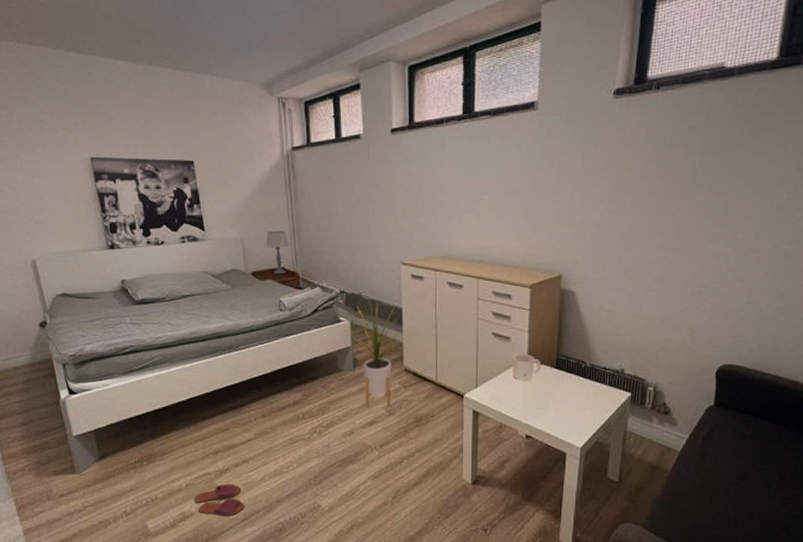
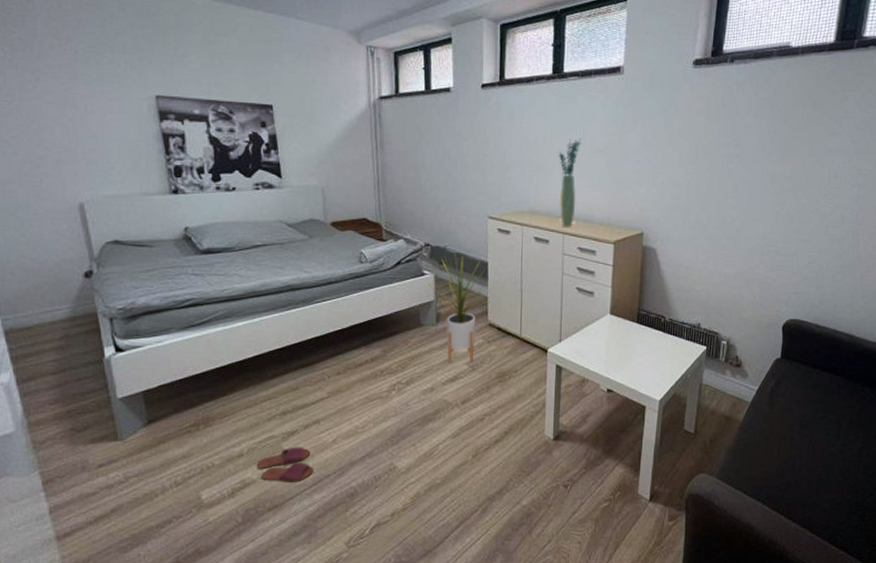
table lamp: present [266,231,289,275] -> none [348,180,373,226]
vase: none [470,179,495,272] -> present [558,138,582,228]
mug: present [512,353,542,381] -> none [595,308,624,336]

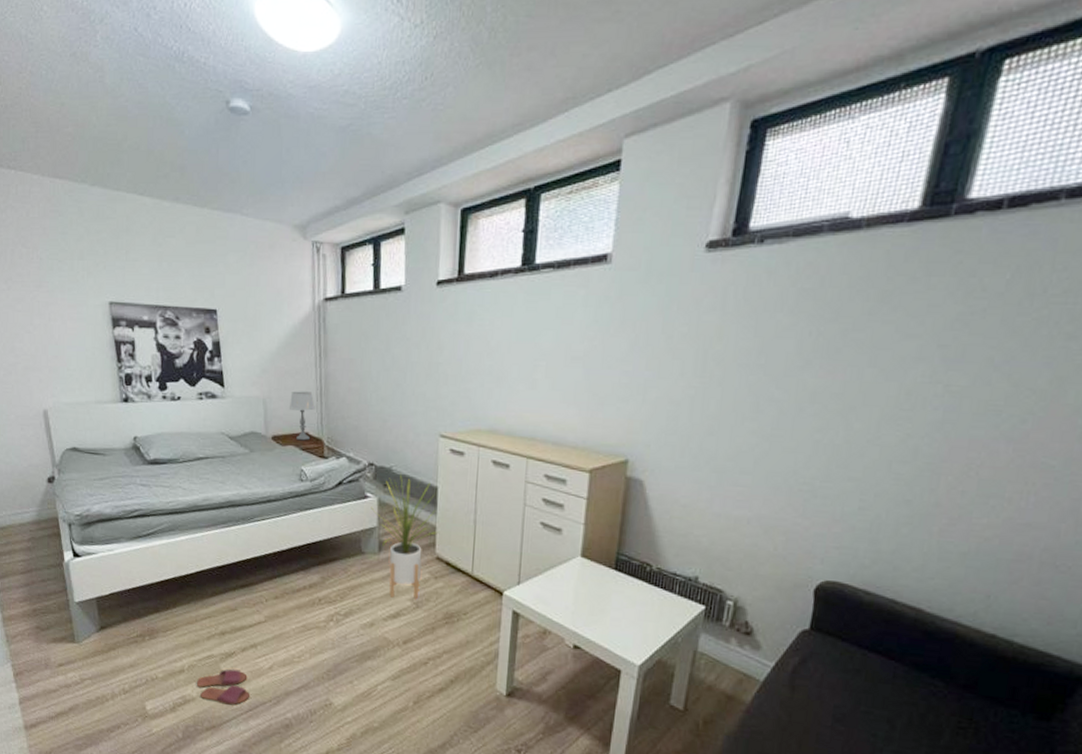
table lamp: none [348,180,373,226] -> present [290,391,315,441]
vase: present [558,138,582,228] -> none [523,343,554,451]

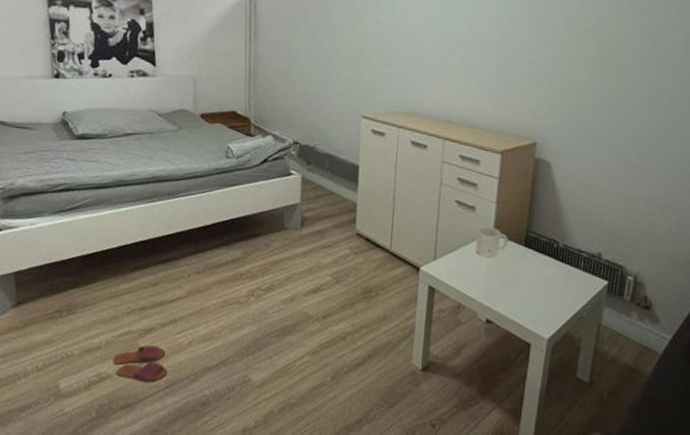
table lamp: present [290,391,315,441] -> none [219,71,244,120]
house plant: present [371,473,440,599] -> none [294,151,361,274]
mug: none [562,548,598,582] -> present [475,225,509,258]

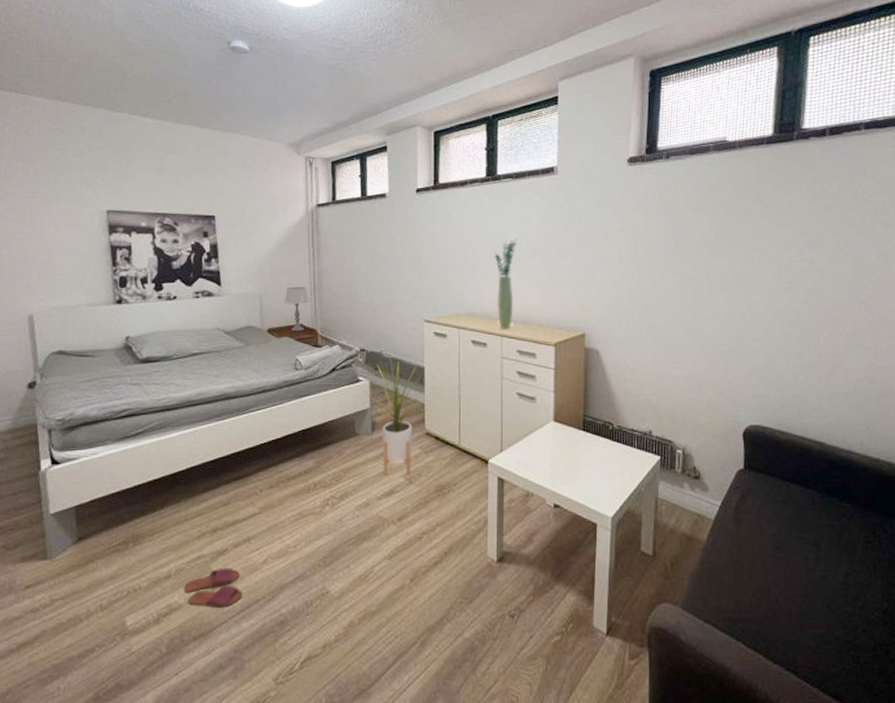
table lamp: none [219,71,244,120] -> present [285,286,309,332]
house plant: none [294,151,361,274] -> present [363,356,428,476]
vase: none [440,33,469,133] -> present [494,238,518,330]
mug: present [475,225,509,258] -> none [537,414,568,445]

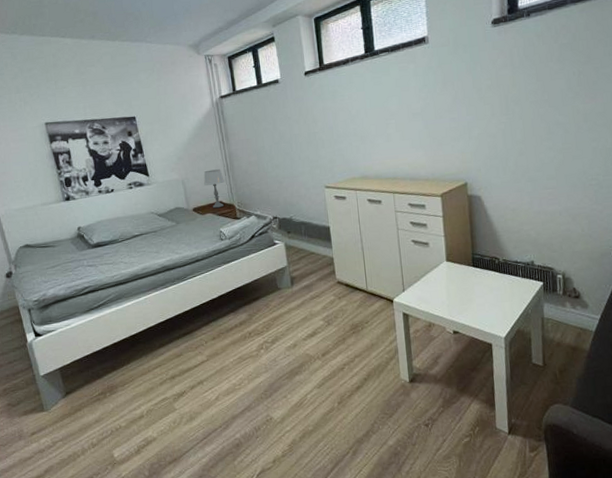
slippers: present [184,567,242,608] -> none [155,405,202,438]
house plant: present [363,356,428,476] -> none [280,220,337,321]
vase: present [494,238,518,330] -> none [379,105,402,187]

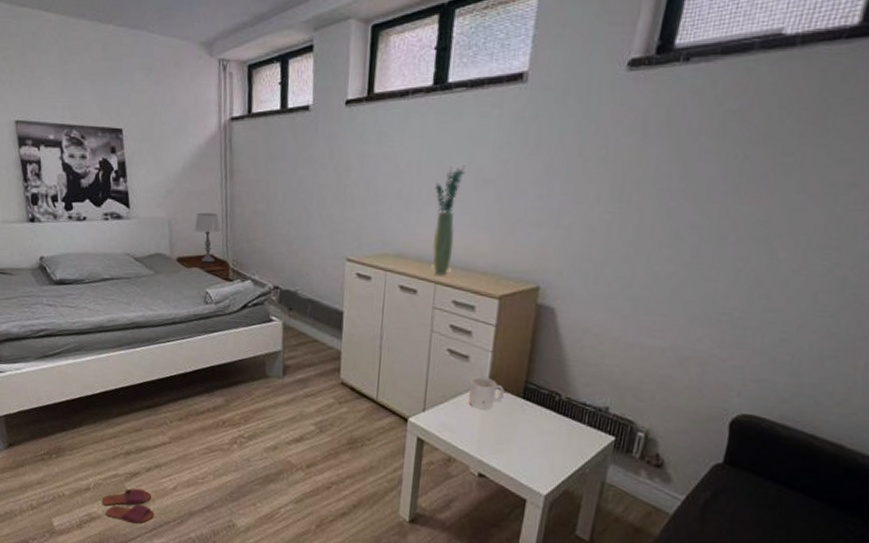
slippers: none [155,405,202,438] -> present [102,488,154,524]
vase: none [379,105,402,187] -> present [432,165,466,276]
mug: none [432,256,460,282] -> present [468,376,505,410]

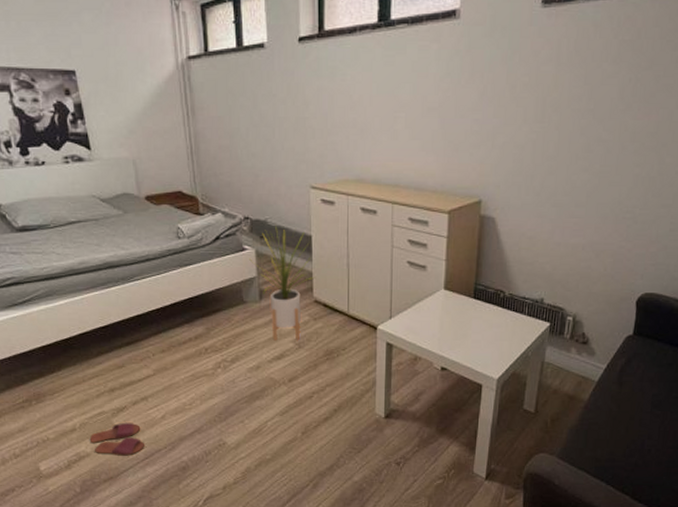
table lamp: present [195,212,220,263] -> none [160,150,187,199]
house plant: none [275,297,345,424] -> present [249,224,316,341]
vase: present [432,165,466,276] -> none [386,95,412,196]
mug: present [468,376,505,410] -> none [427,282,459,312]

